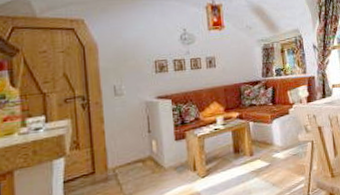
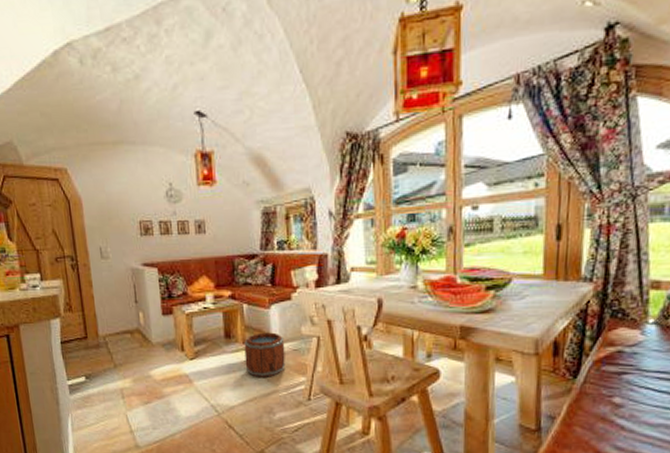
bucket: none [251,142,287,184] -> present [244,332,285,377]

